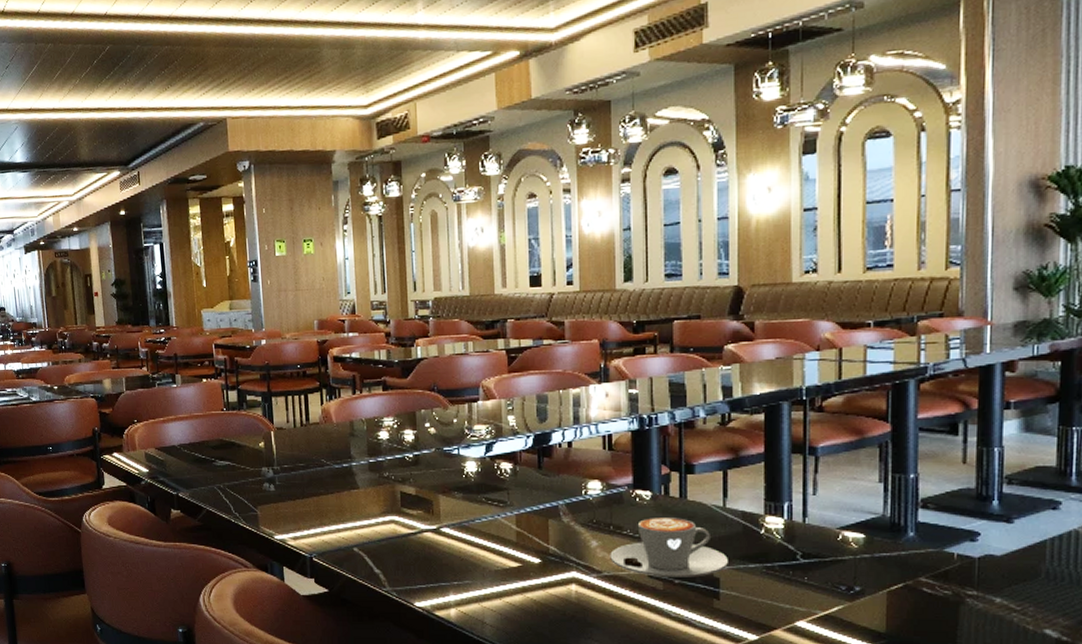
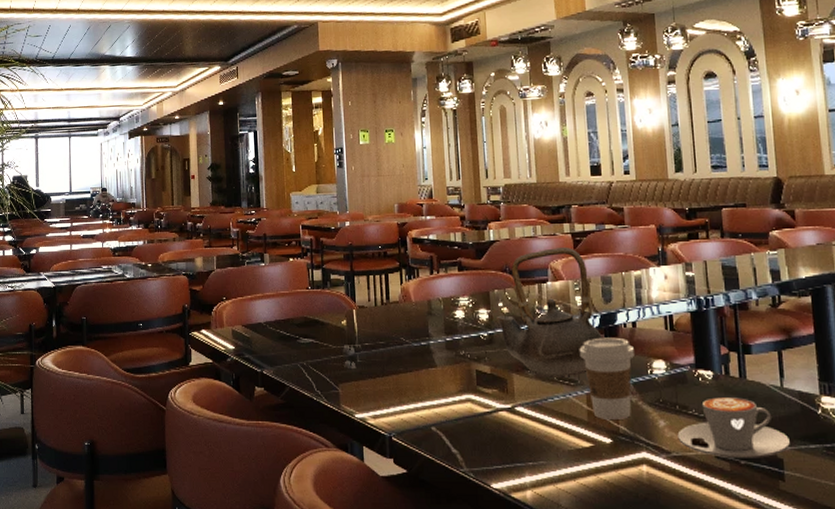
teapot: none [423,364,535,500] -> present [496,246,602,379]
coffee cup: none [510,457,568,541] -> present [579,337,634,421]

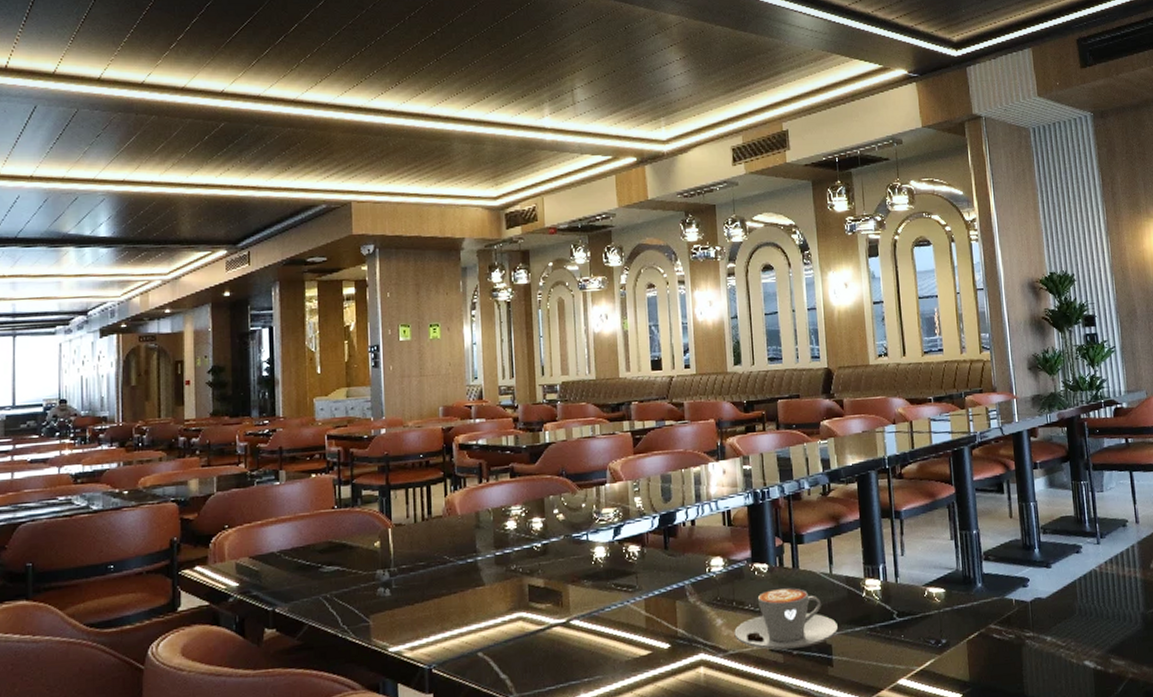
teapot: present [496,246,602,379] -> none [551,445,661,586]
coffee cup: present [579,337,634,421] -> none [638,537,693,625]

